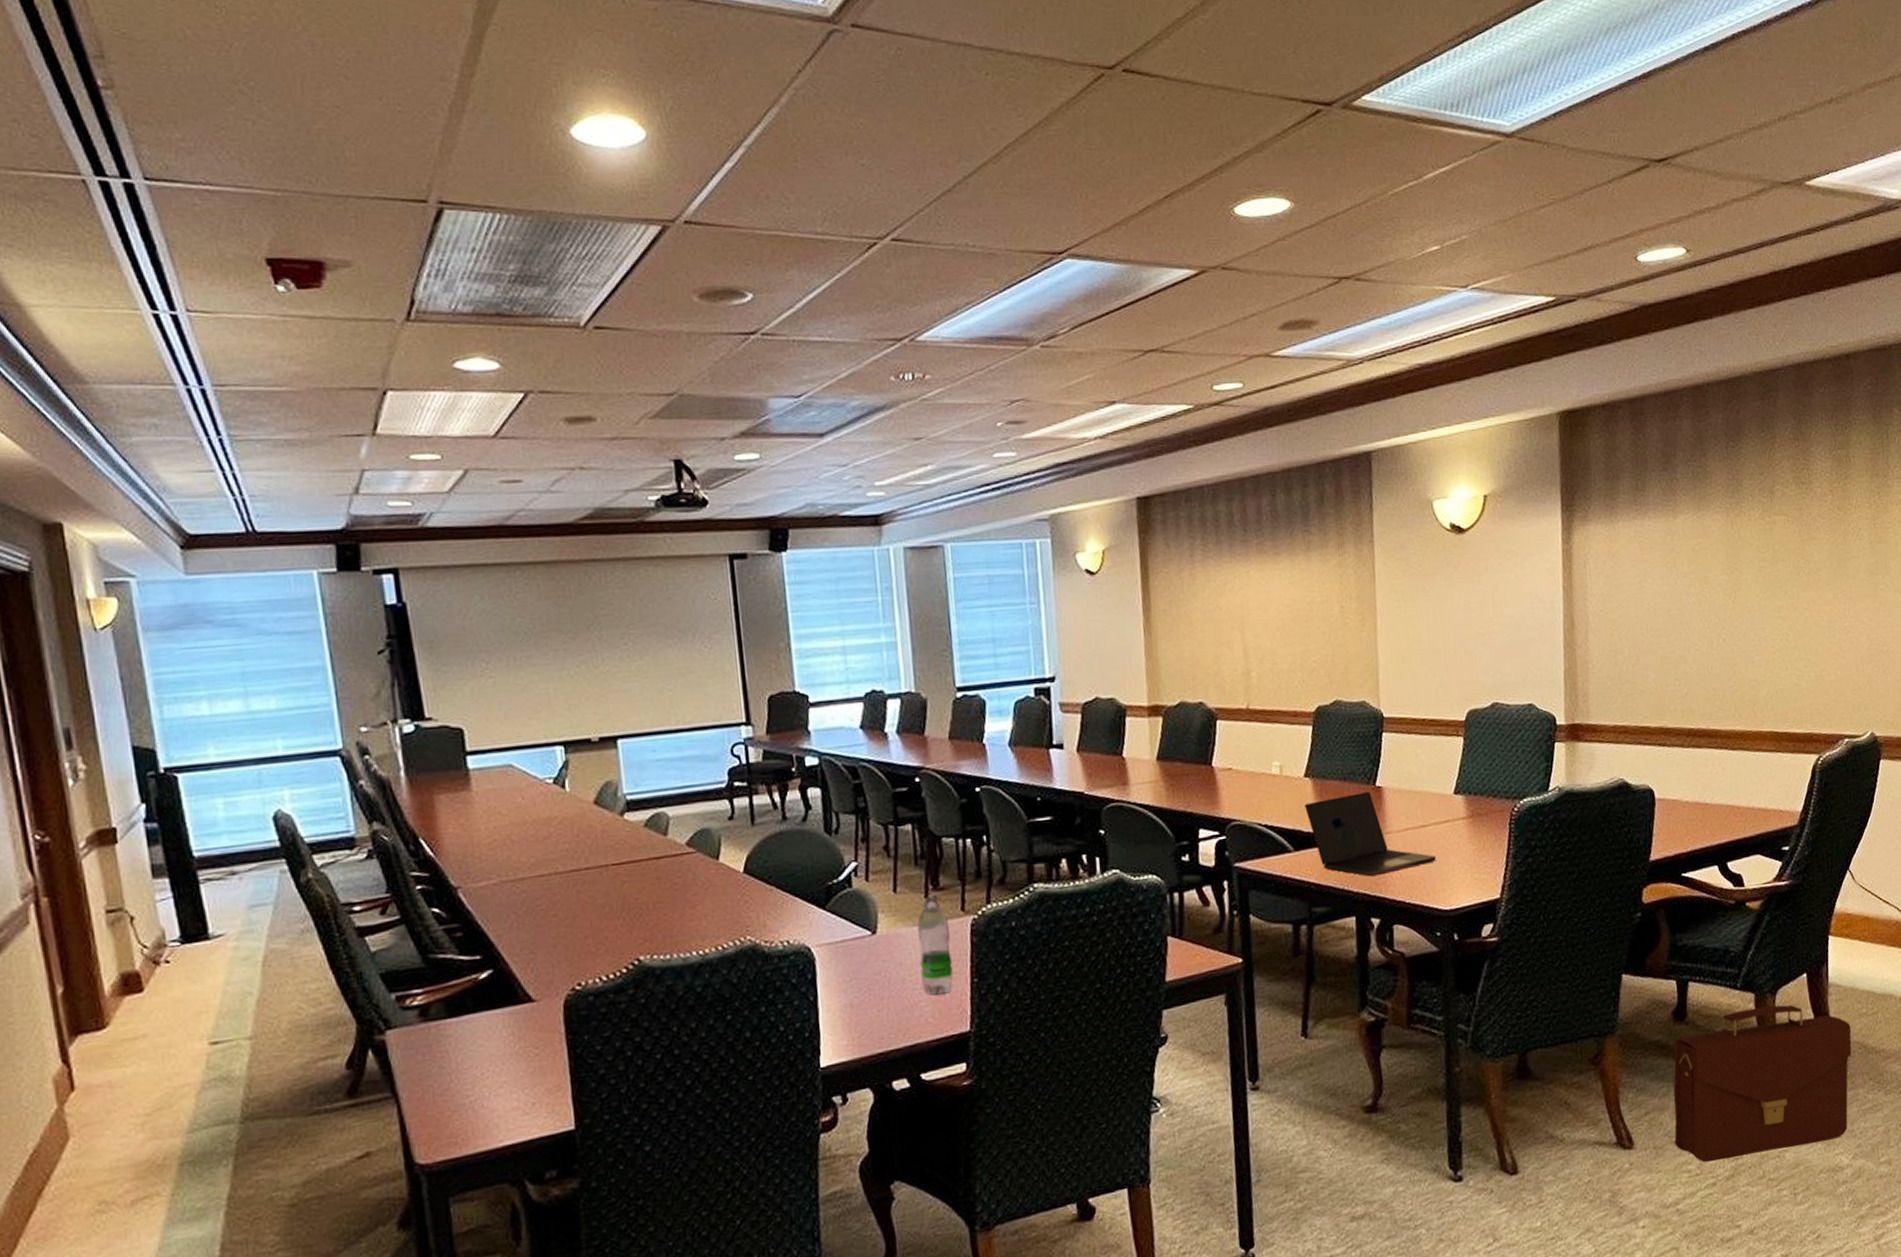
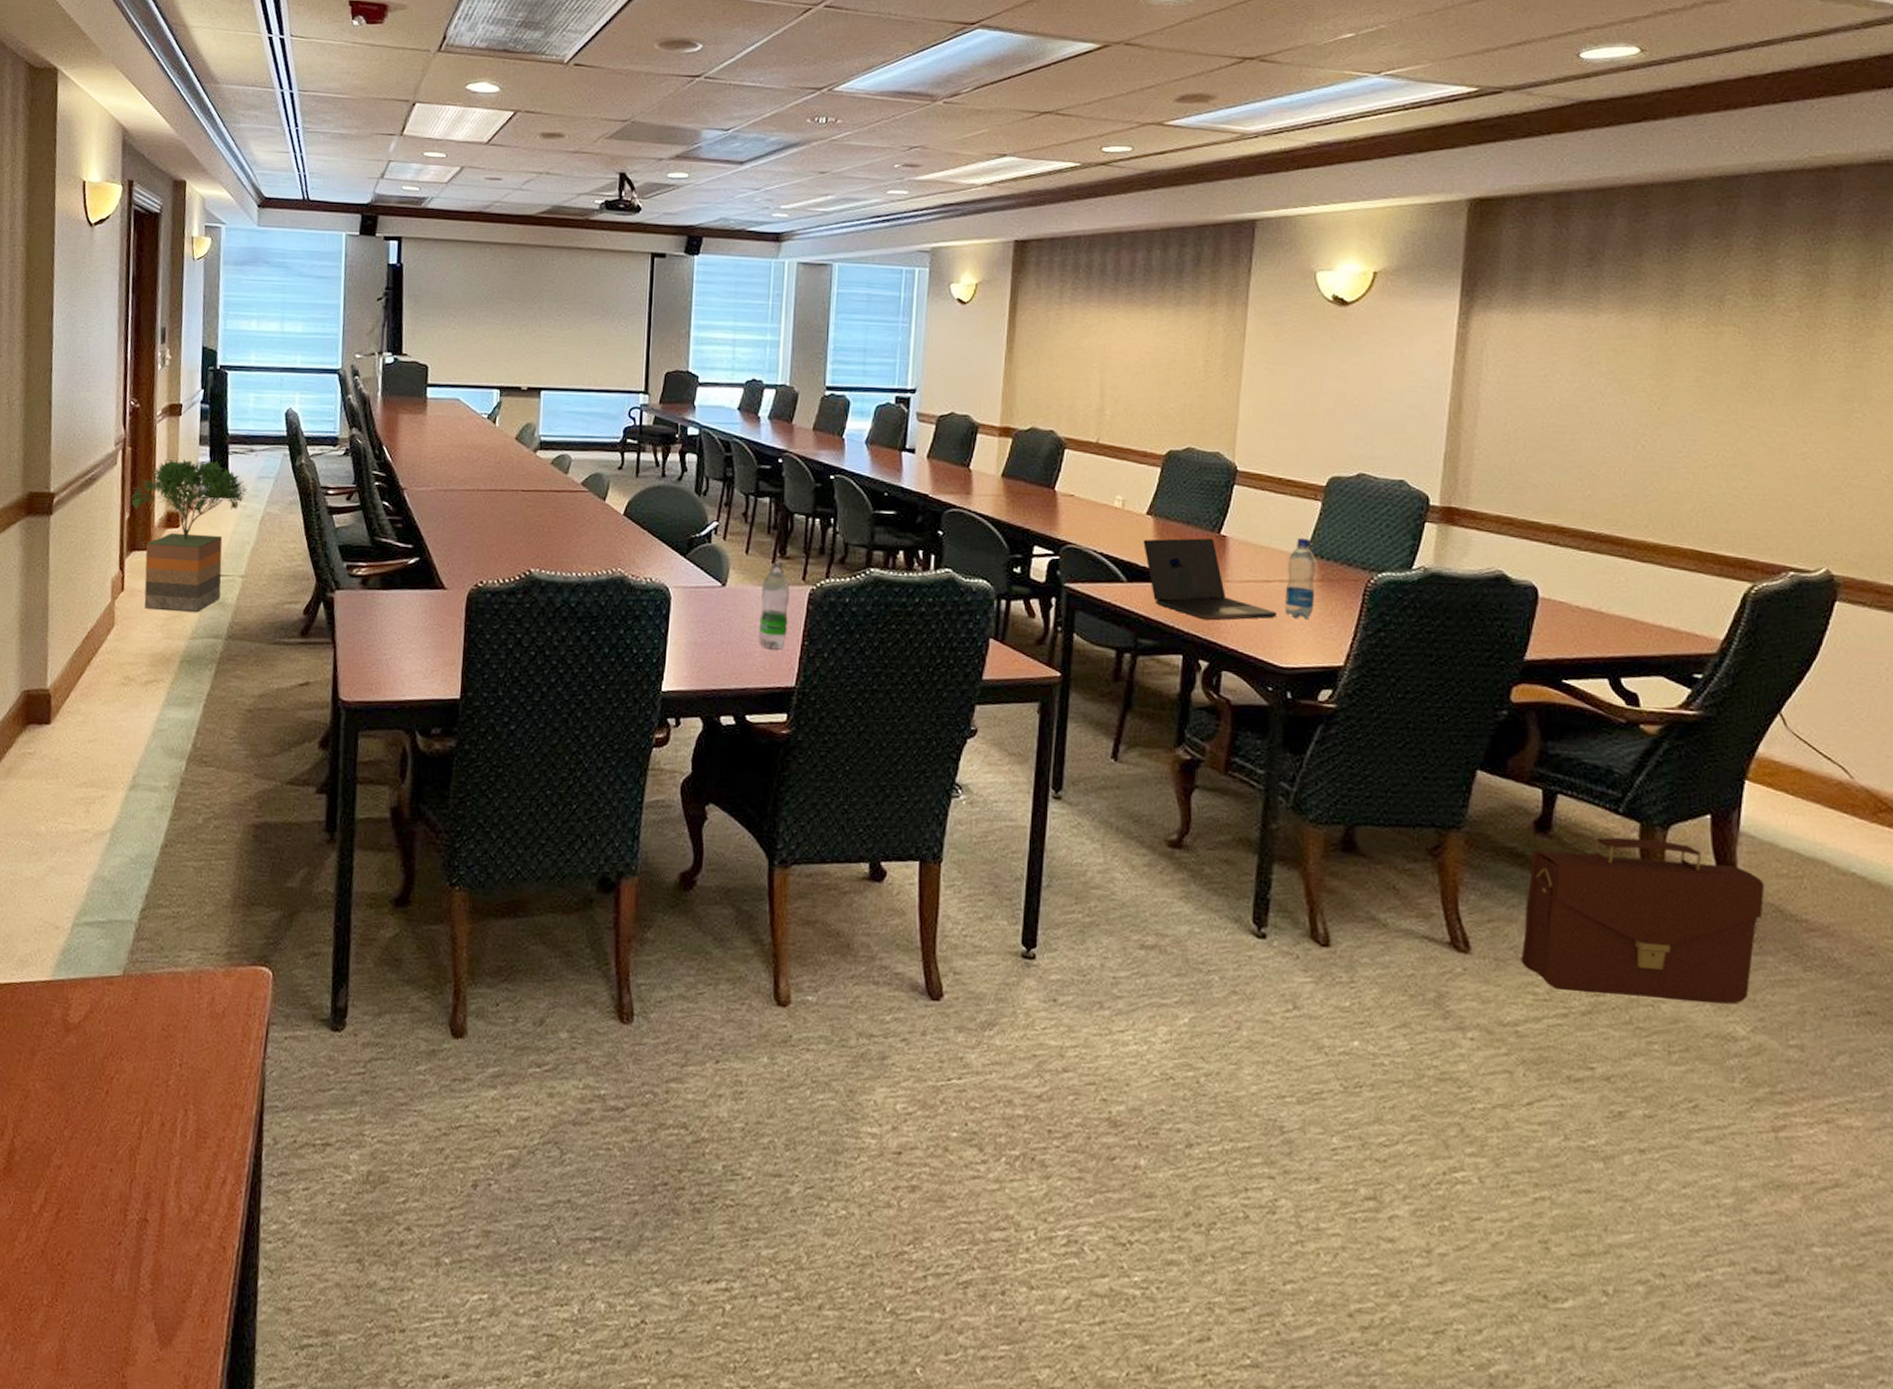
potted tree: none [61,895,239,1107] -> present [130,459,249,612]
bottle: none [1439,776,1468,859] -> present [1284,538,1317,620]

